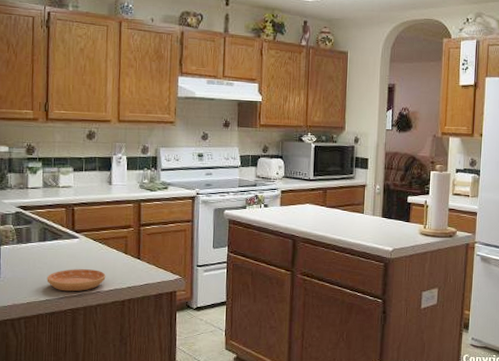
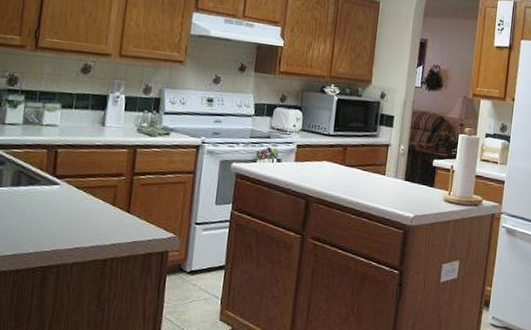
saucer: present [47,269,106,292] -> none [15,220,88,247]

